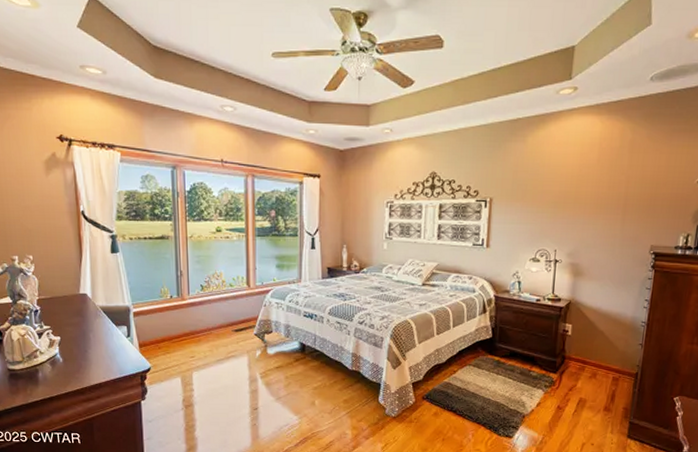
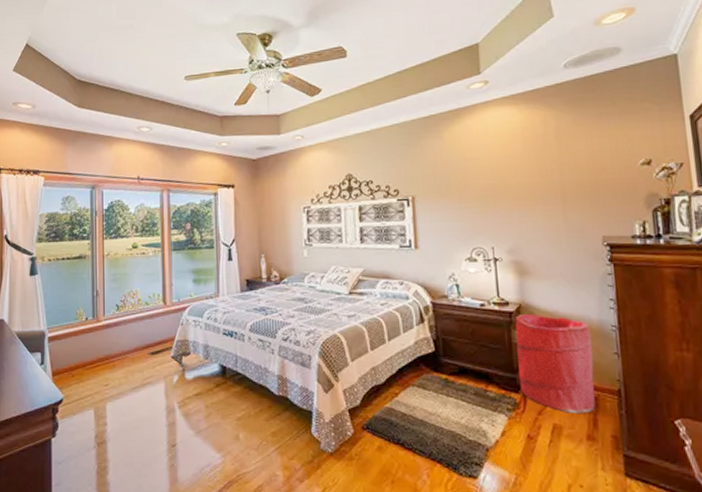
laundry hamper: none [558,309,624,390] -> present [515,313,595,413]

